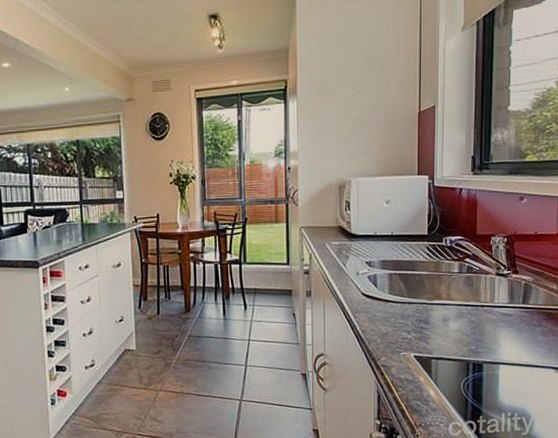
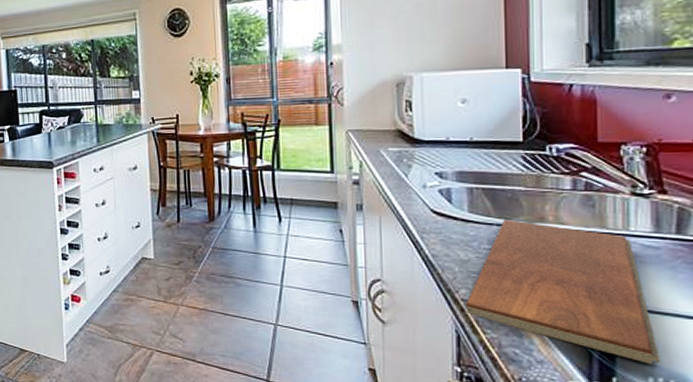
chopping board: none [384,299,510,404] -> present [465,220,661,365]

